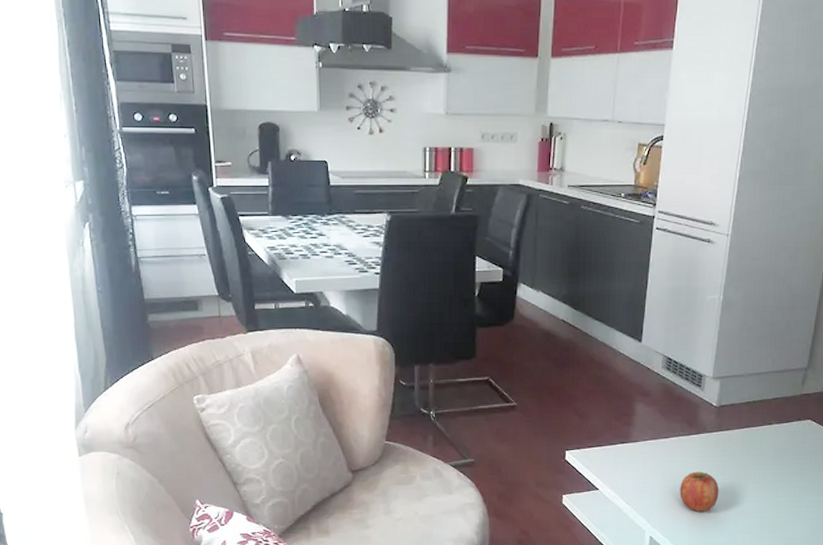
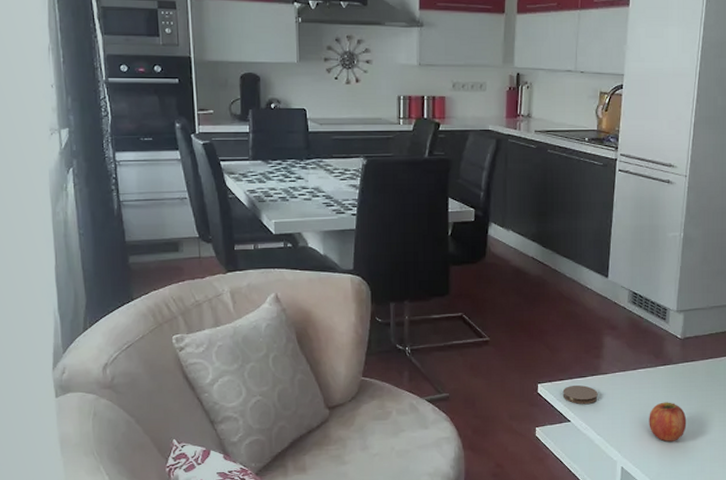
coaster: none [591,453,628,472] -> present [562,385,598,404]

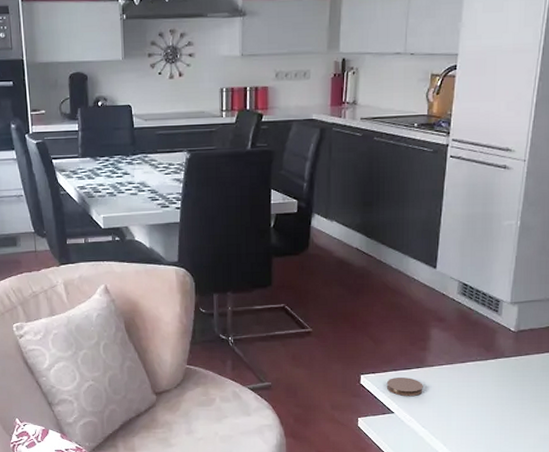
fruit: present [649,402,687,442] -> none [477,396,519,436]

